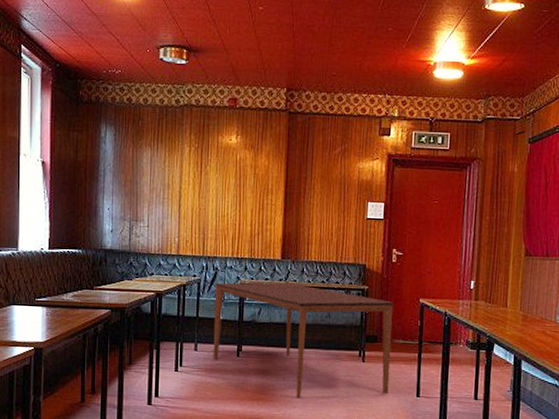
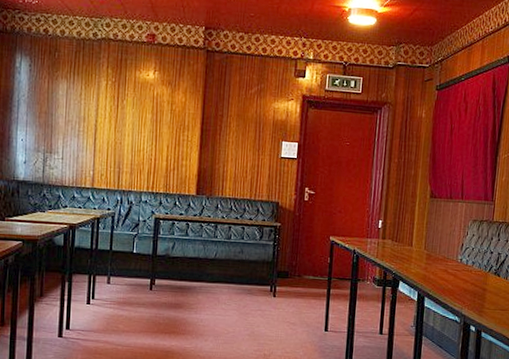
dining table: present [213,282,394,399] -> none [125,216,305,332]

